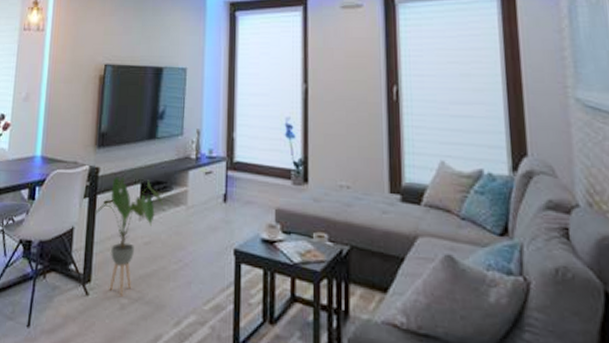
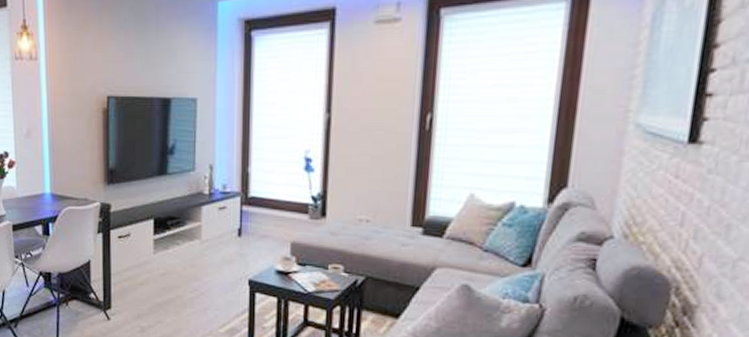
house plant: present [95,176,163,296] -> none [110,212,177,321]

